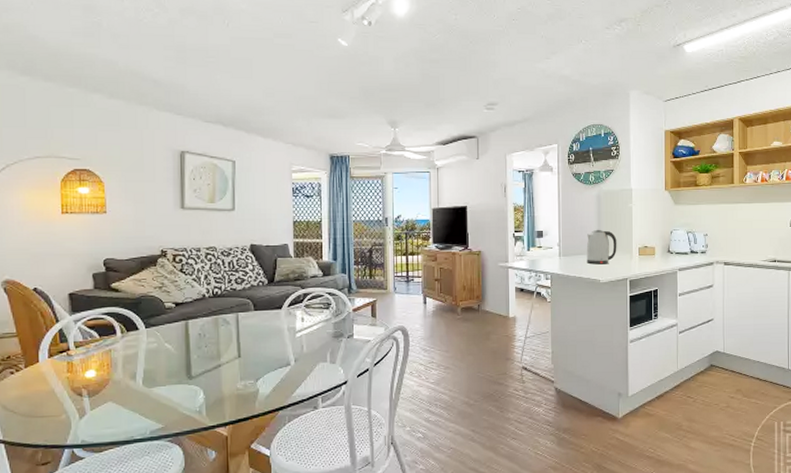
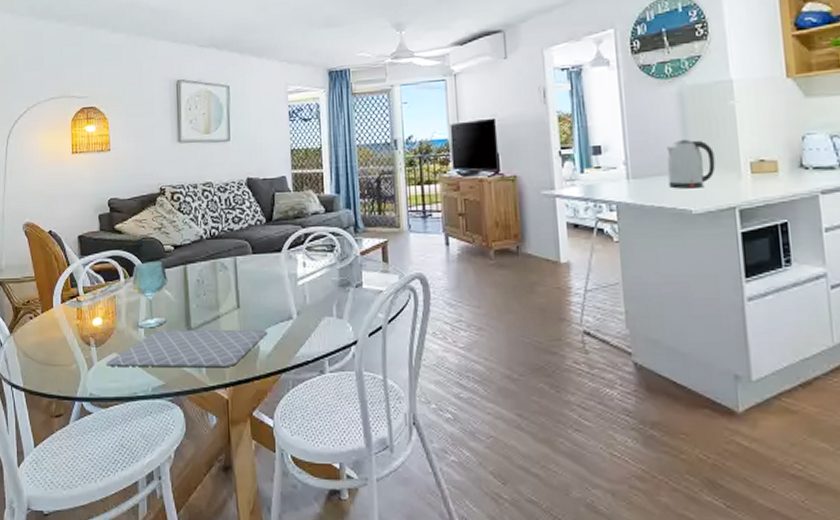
placemat: none [100,375,267,414] -> present [106,329,268,367]
wine glass: none [128,317,169,379] -> present [131,261,169,328]

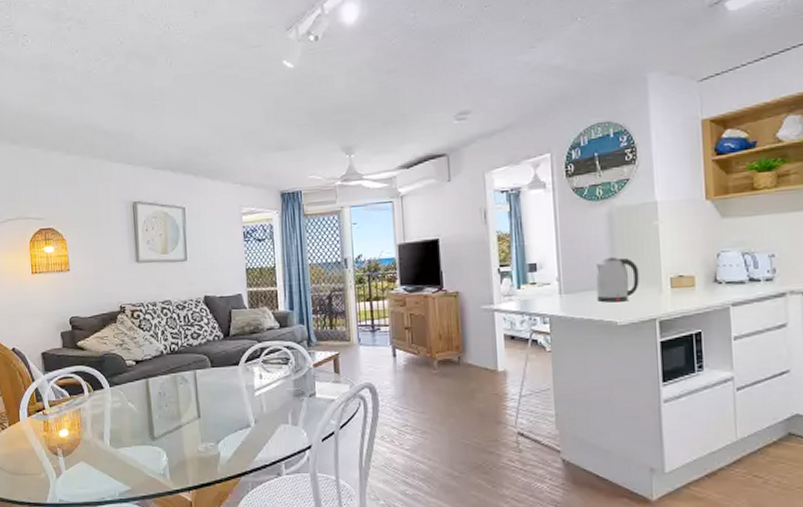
placemat: present [106,329,268,367] -> none [74,437,227,474]
wine glass: present [131,261,169,328] -> none [95,376,132,439]

